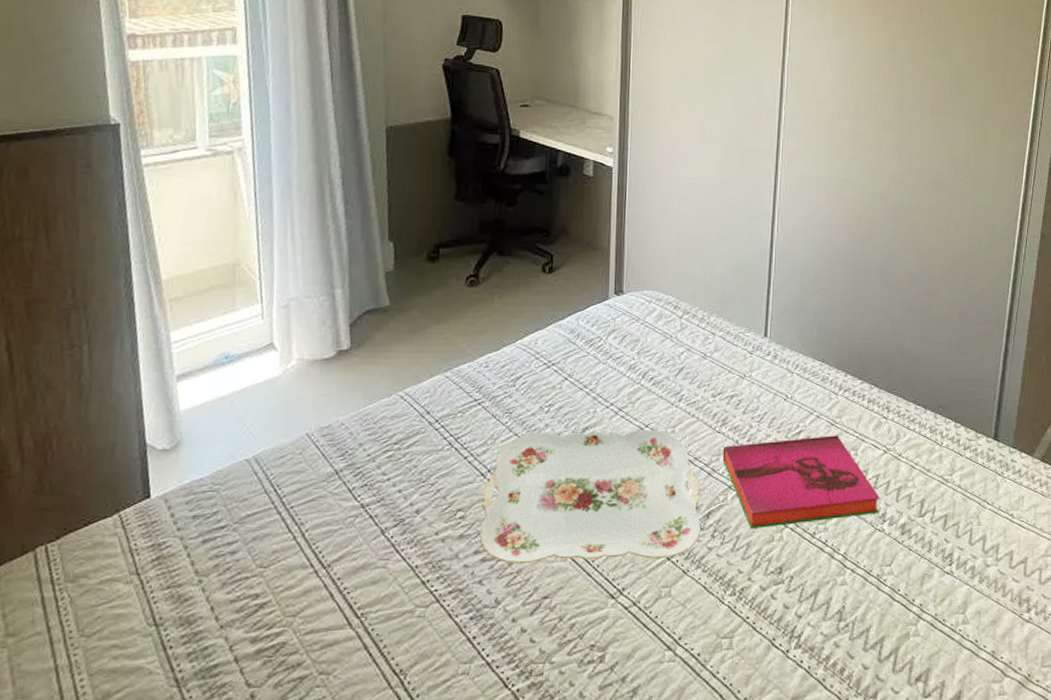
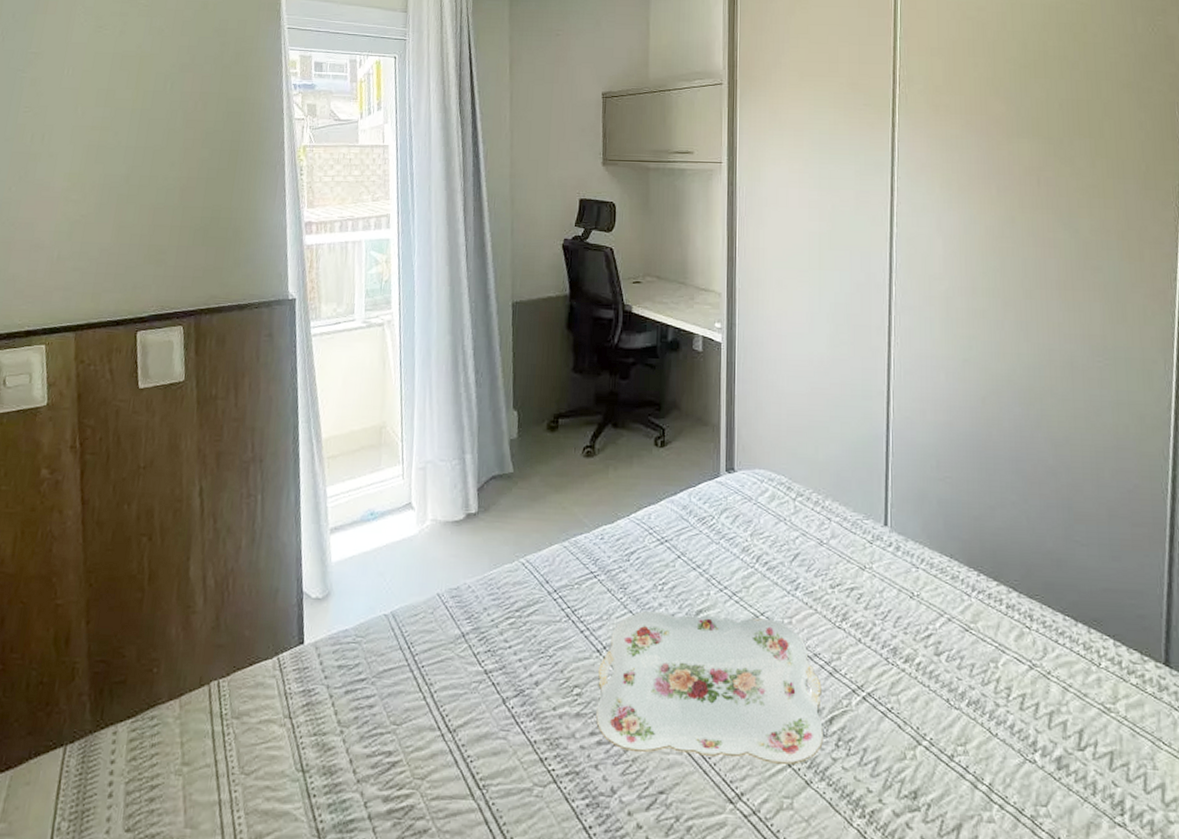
hardback book: present [722,435,880,528] -> none [844,642,1029,743]

